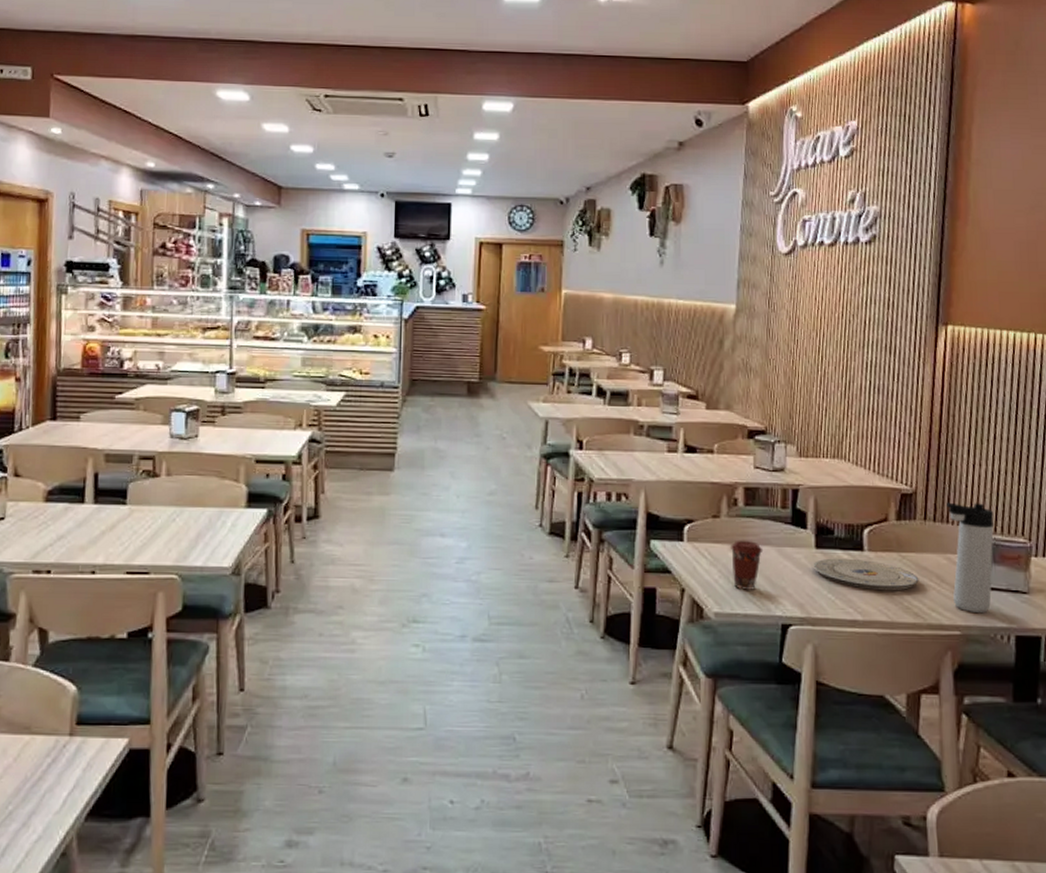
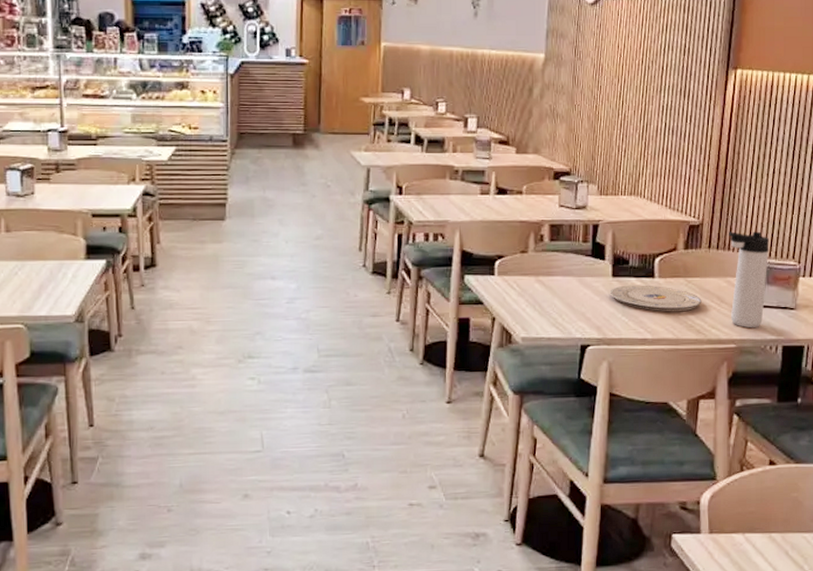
coffee cup: present [729,540,764,590] -> none [536,272,566,316]

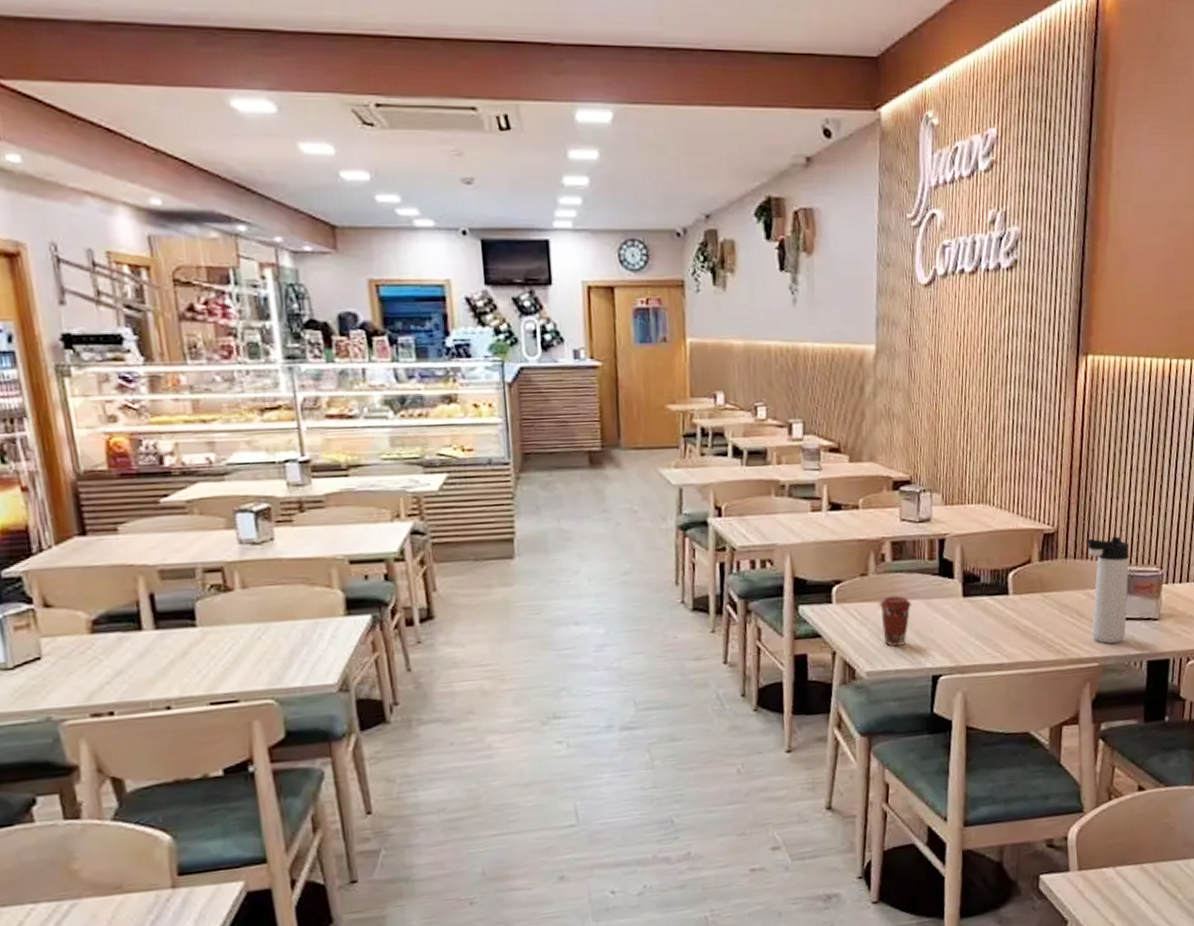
coffee cup: none [536,272,566,316] -> present [879,595,912,646]
plate: present [609,285,702,312] -> none [960,603,1061,632]

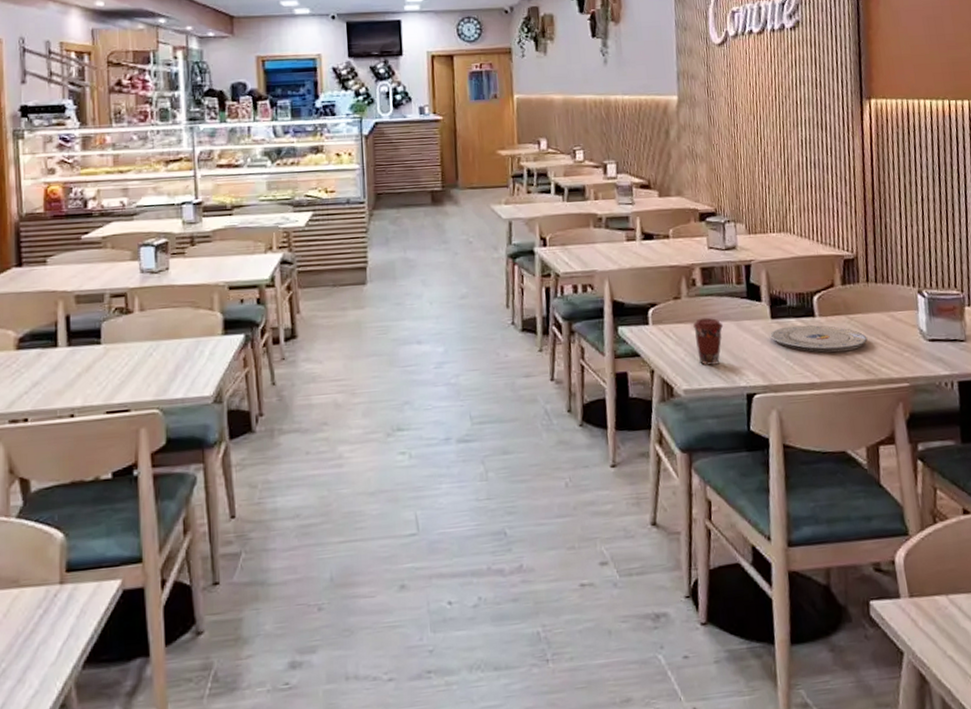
plate: none [960,603,1061,632] -> present [770,325,867,353]
thermos bottle: present [1085,536,1130,644] -> none [884,261,934,364]

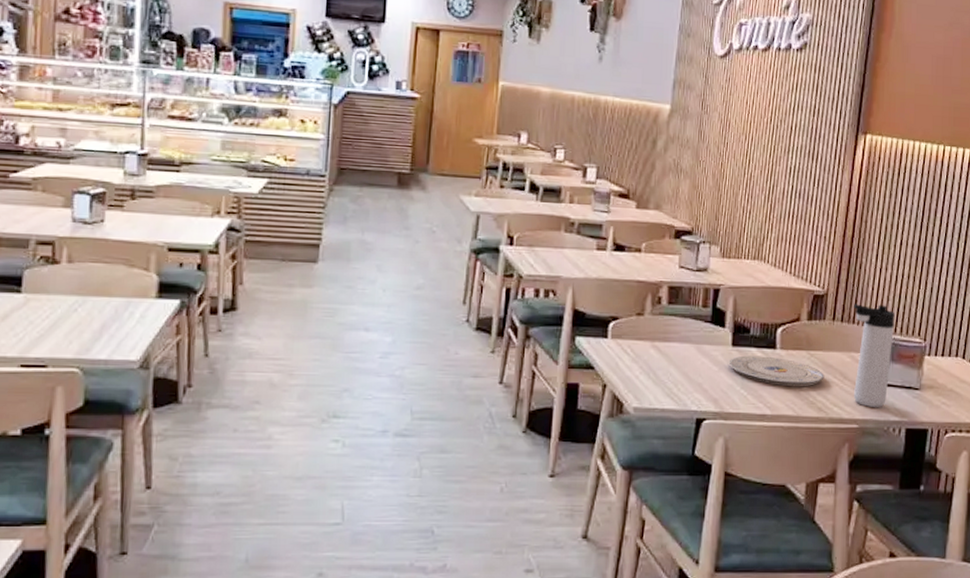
coffee cup: present [692,317,724,366] -> none [651,337,683,386]
thermos bottle: none [884,261,934,364] -> present [853,304,895,407]

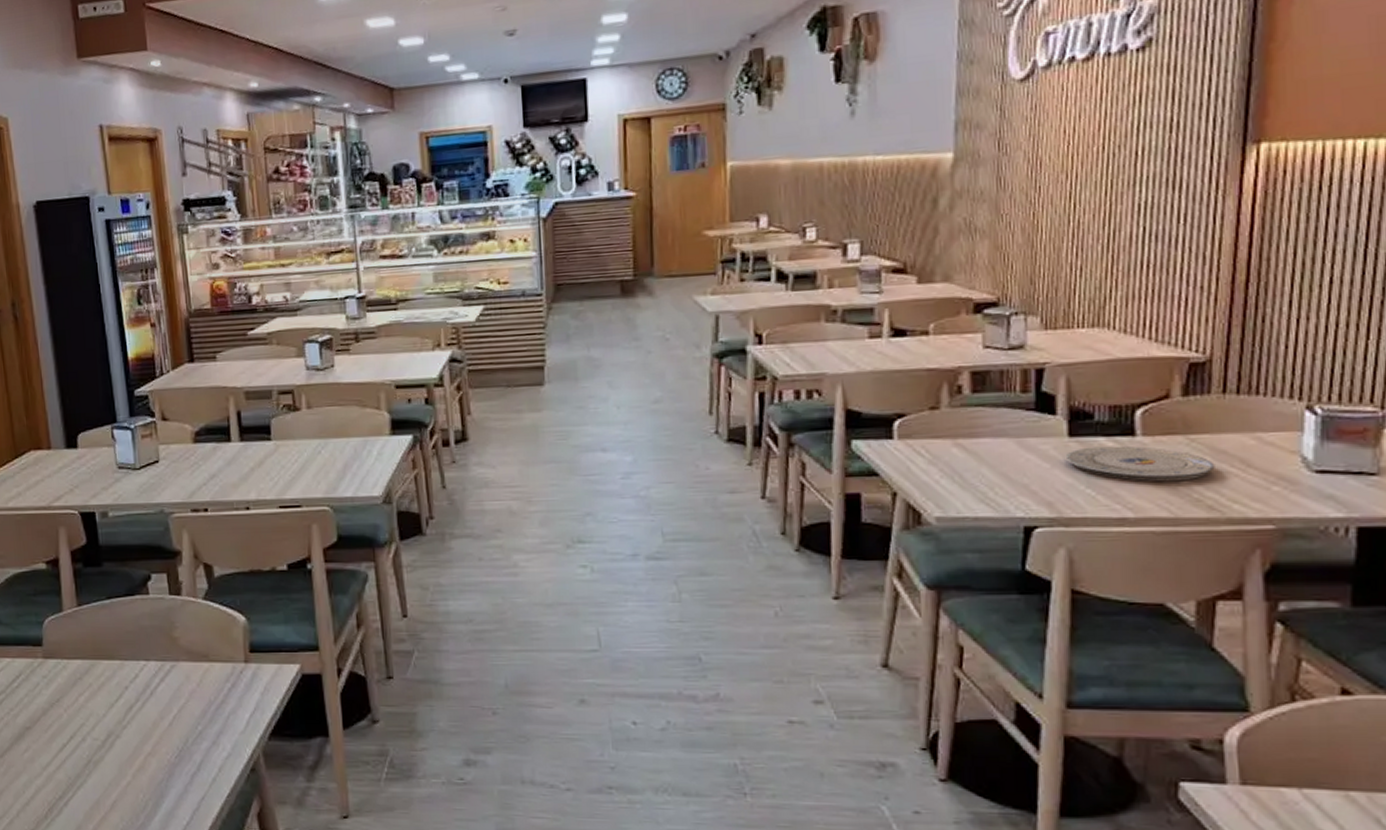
thermos bottle: present [853,304,895,407] -> none [1254,366,1328,502]

